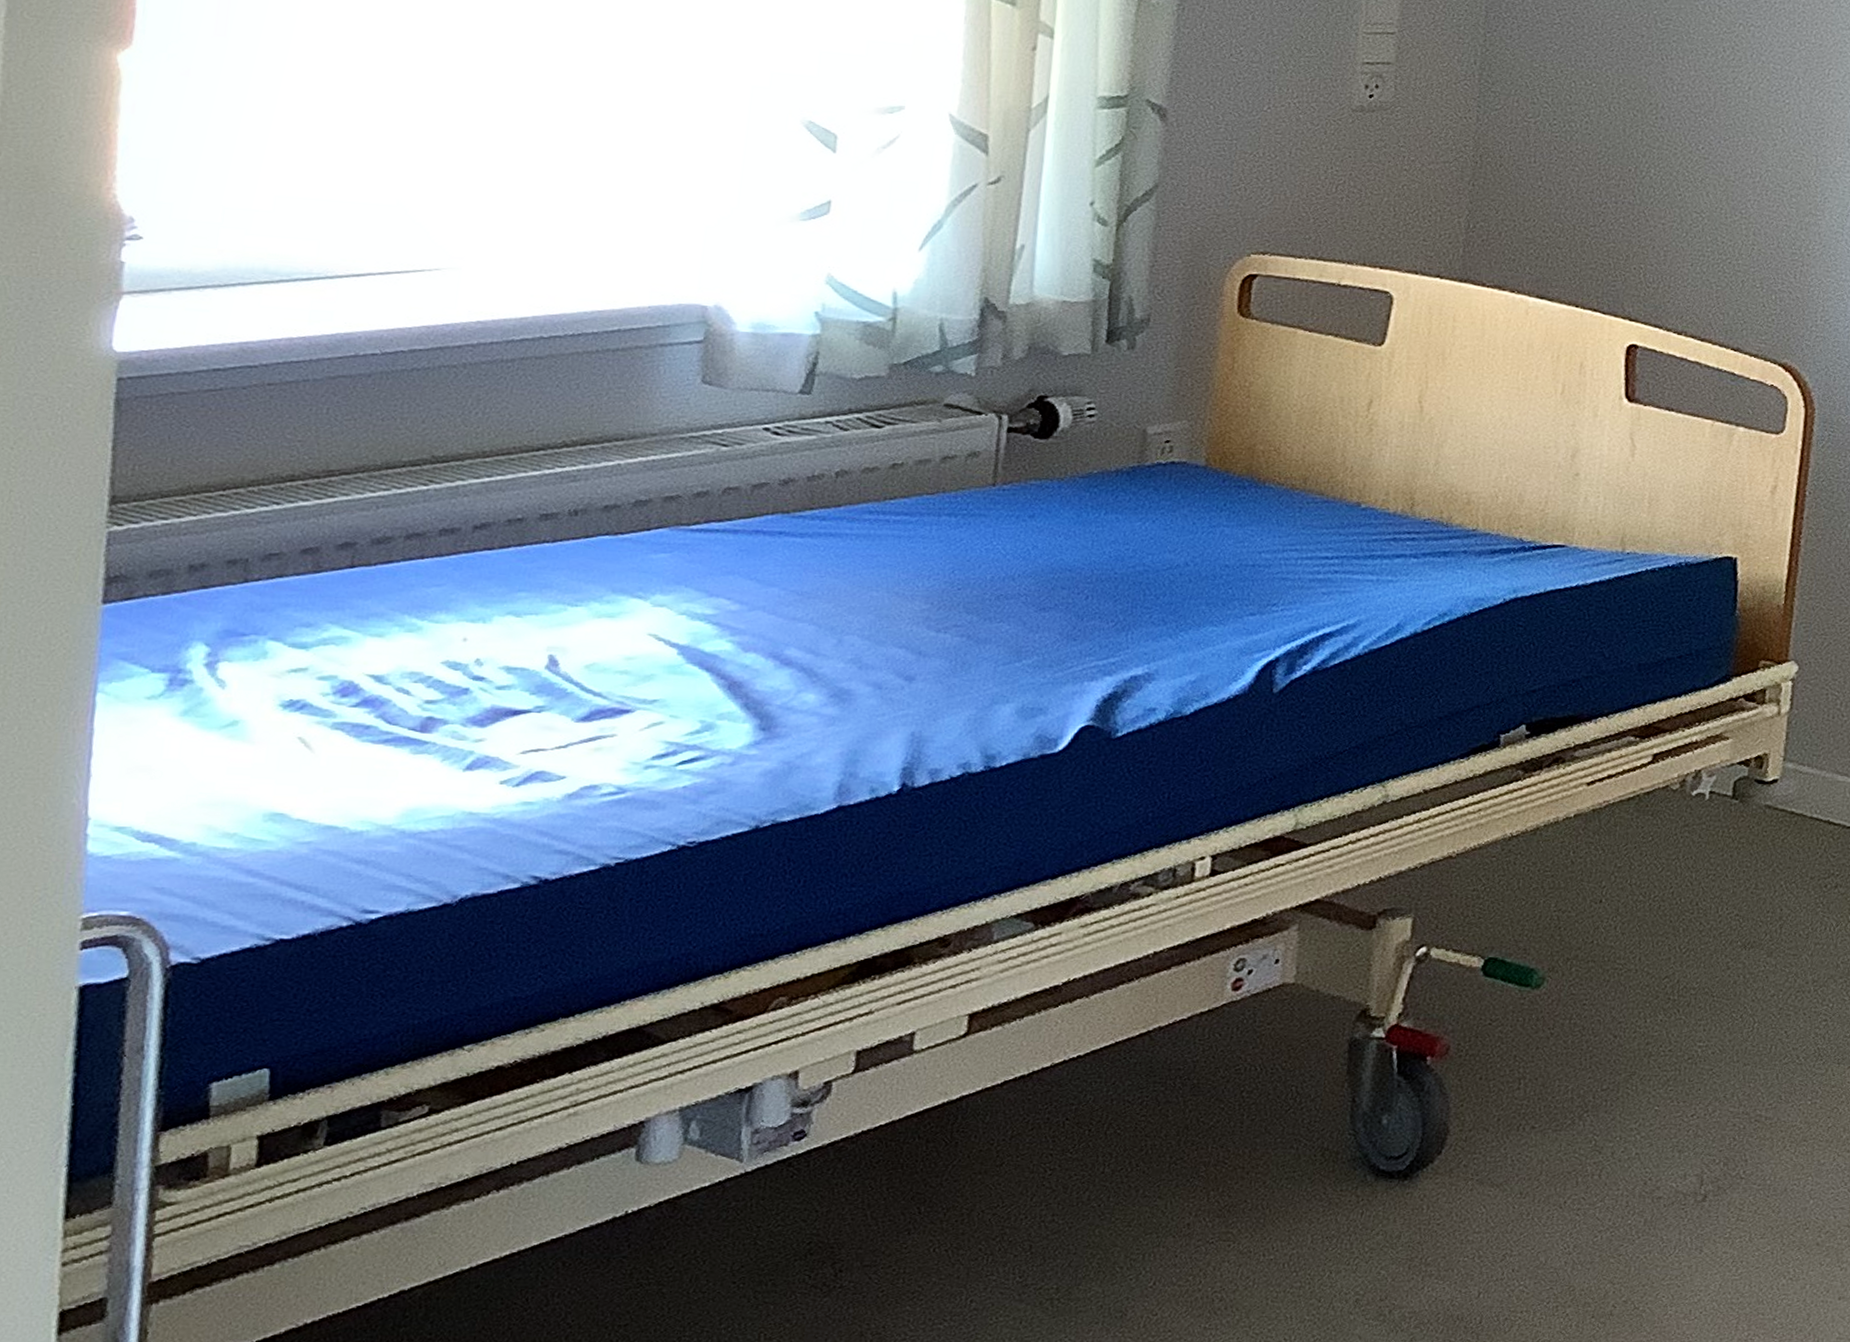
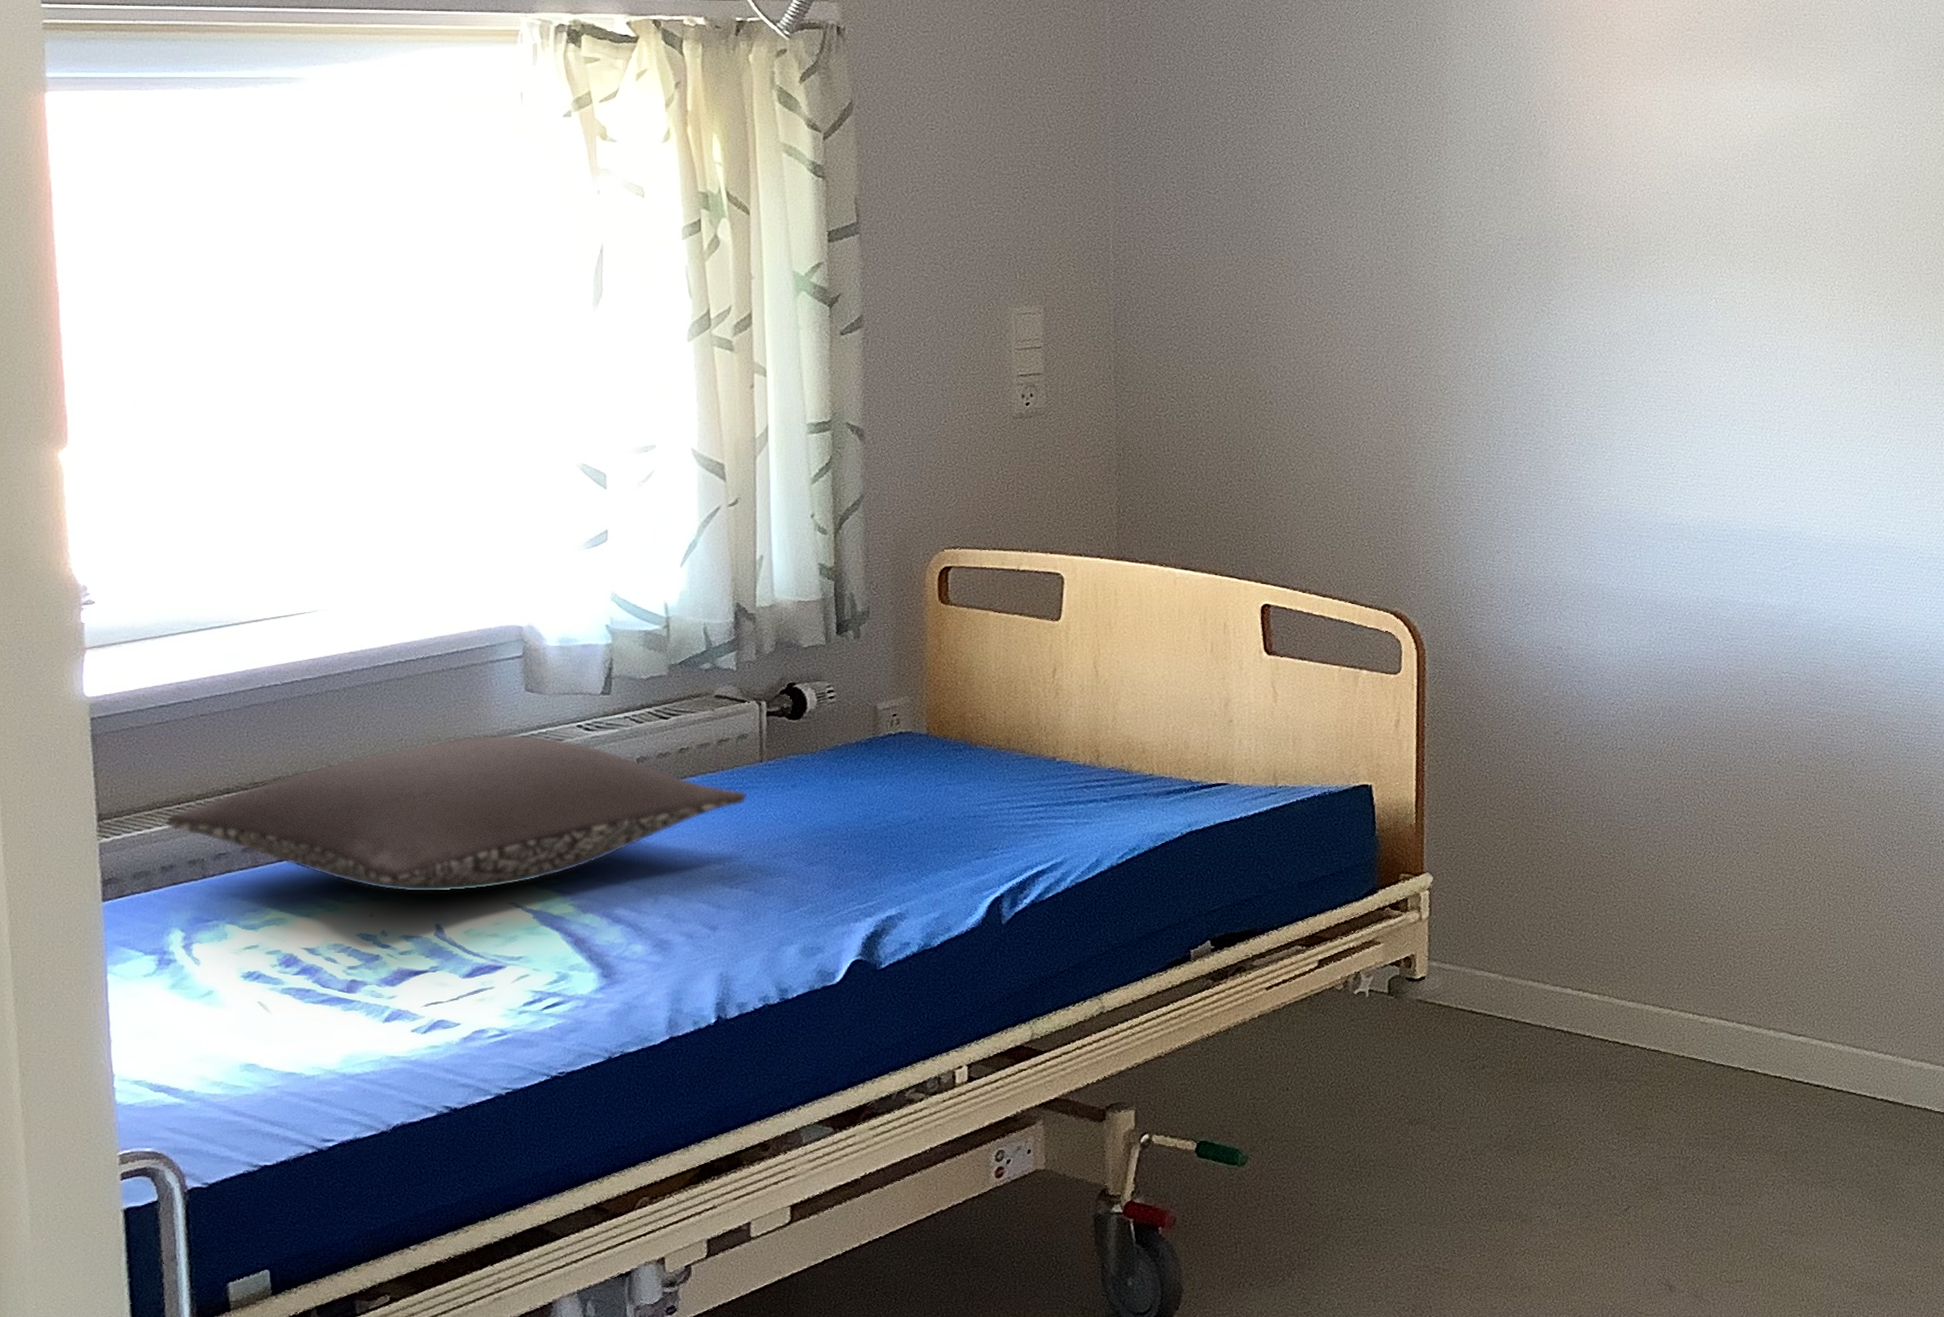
pillow: none [201,432,972,618] -> present [165,735,748,893]

